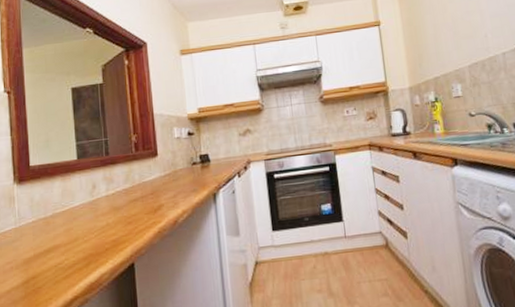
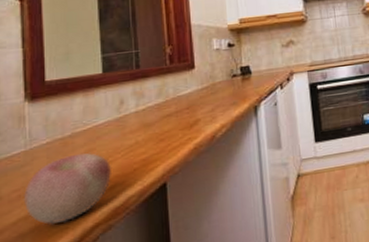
apple: none [14,231,88,295] -> present [23,152,113,225]

